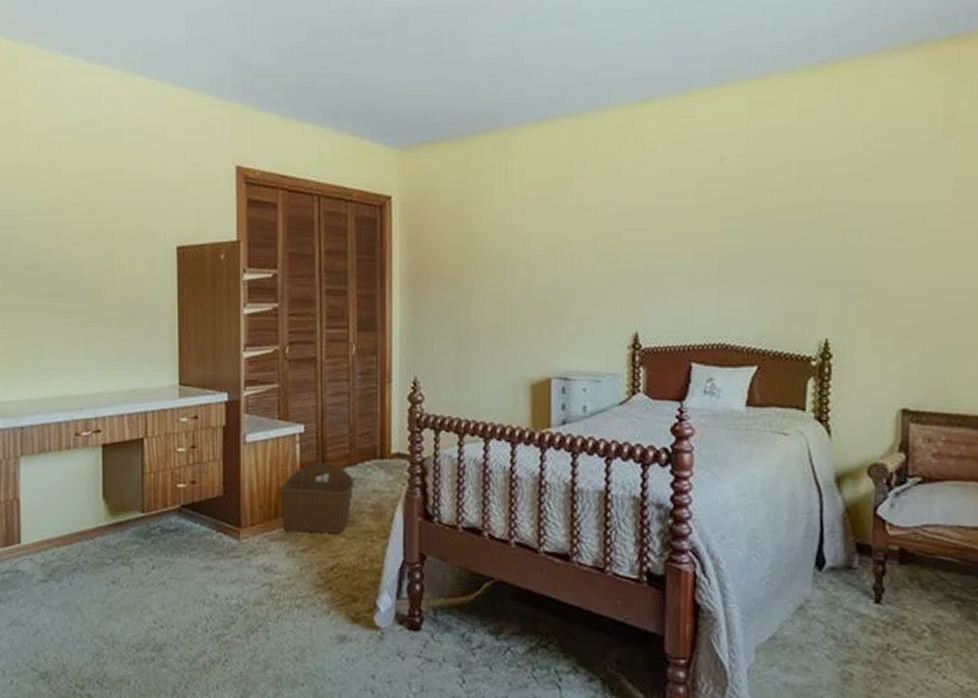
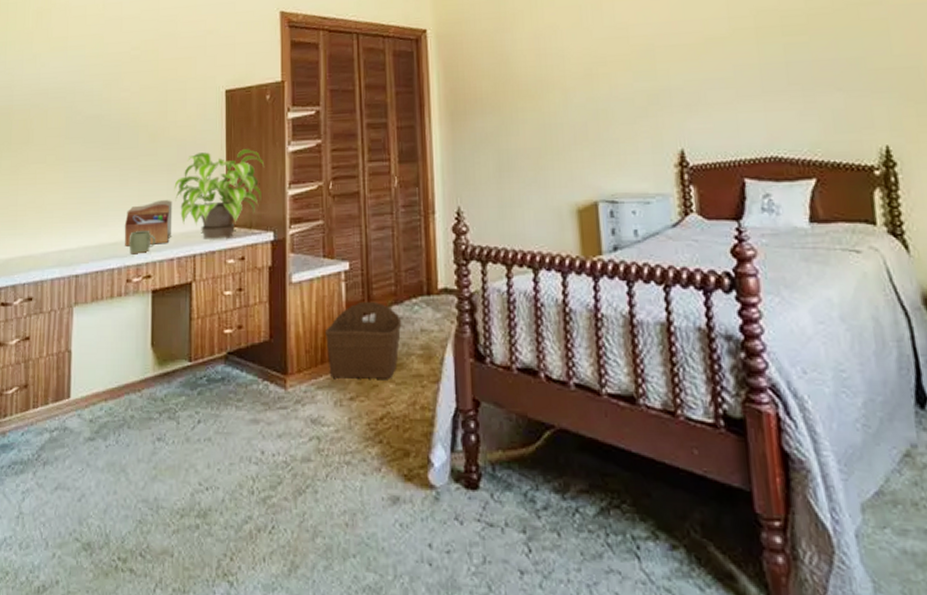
sewing box: none [70,356,122,401] -> present [124,200,173,246]
mug: none [76,385,105,409] -> present [129,230,156,255]
plant: none [123,309,219,399] -> present [174,149,265,240]

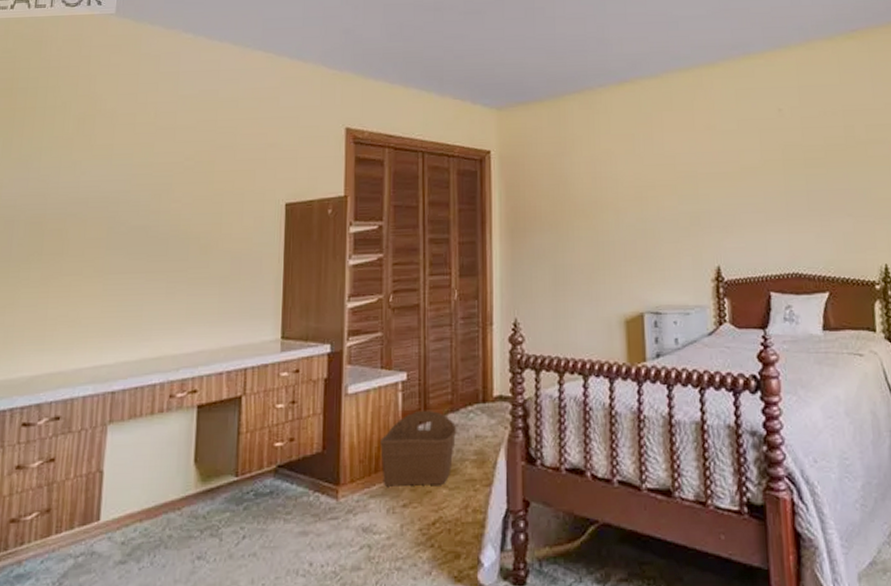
sewing box: present [124,200,173,246] -> none [168,313,224,361]
mug: present [129,230,156,255] -> none [173,343,204,369]
plant: present [174,149,265,240] -> none [226,262,324,354]

